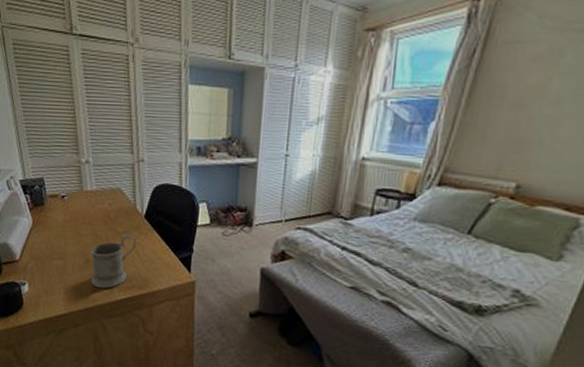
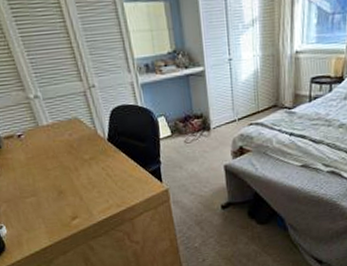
mug: present [90,233,137,289] -> none [61,159,106,215]

